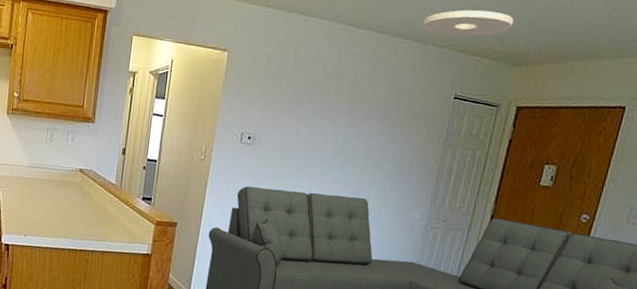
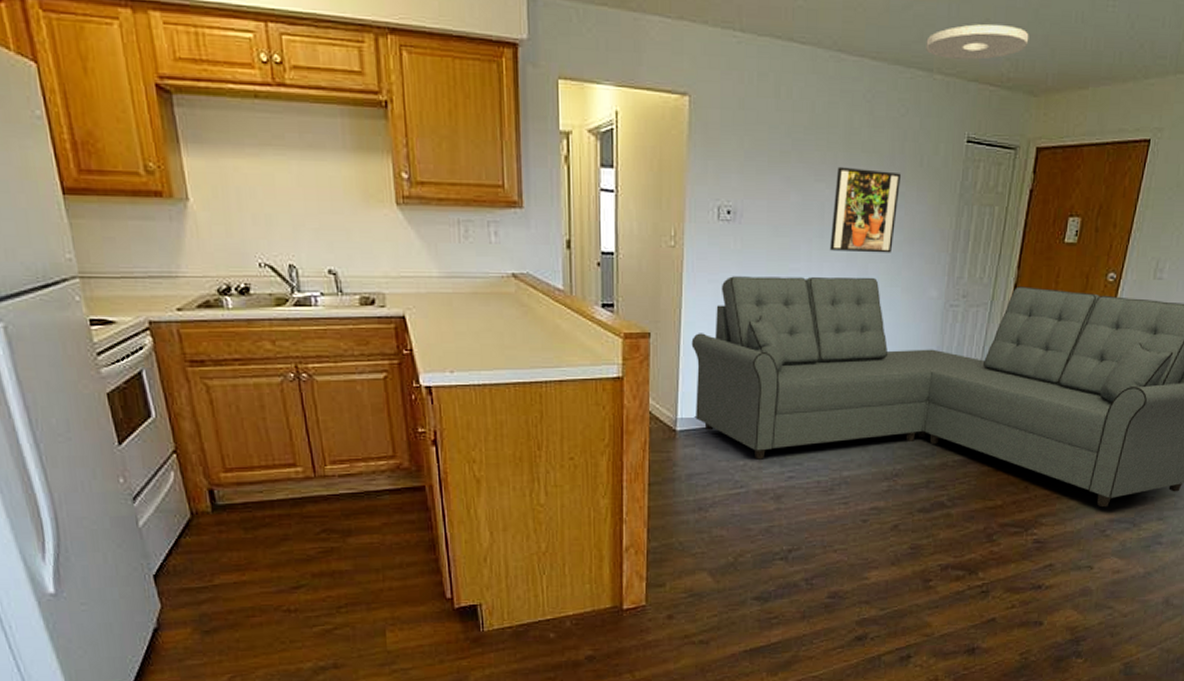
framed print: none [329,110,395,180] -> present [829,166,902,253]

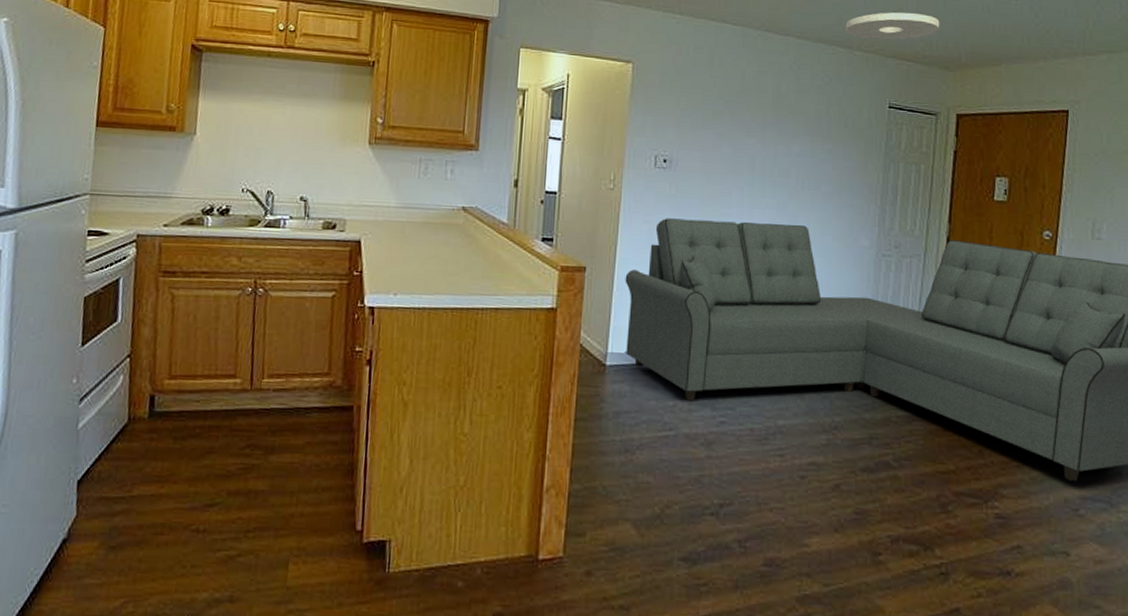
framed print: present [829,166,902,253] -> none [760,125,828,203]

